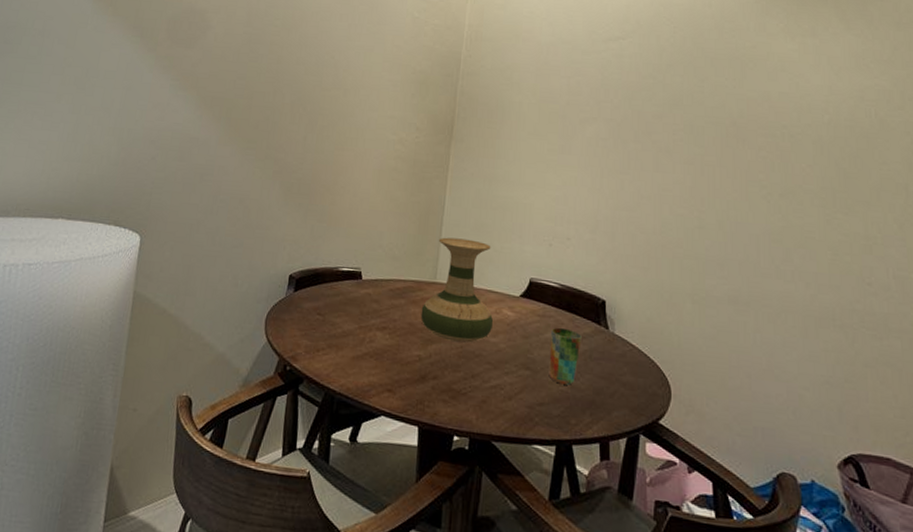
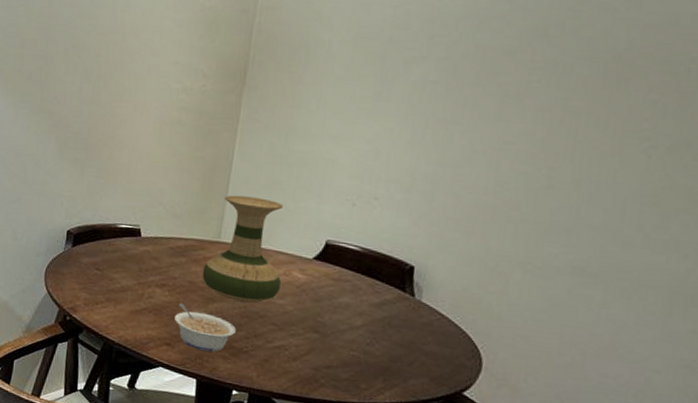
legume: none [395,345,454,396] -> present [174,302,236,352]
cup: present [549,327,582,385] -> none [339,292,382,351]

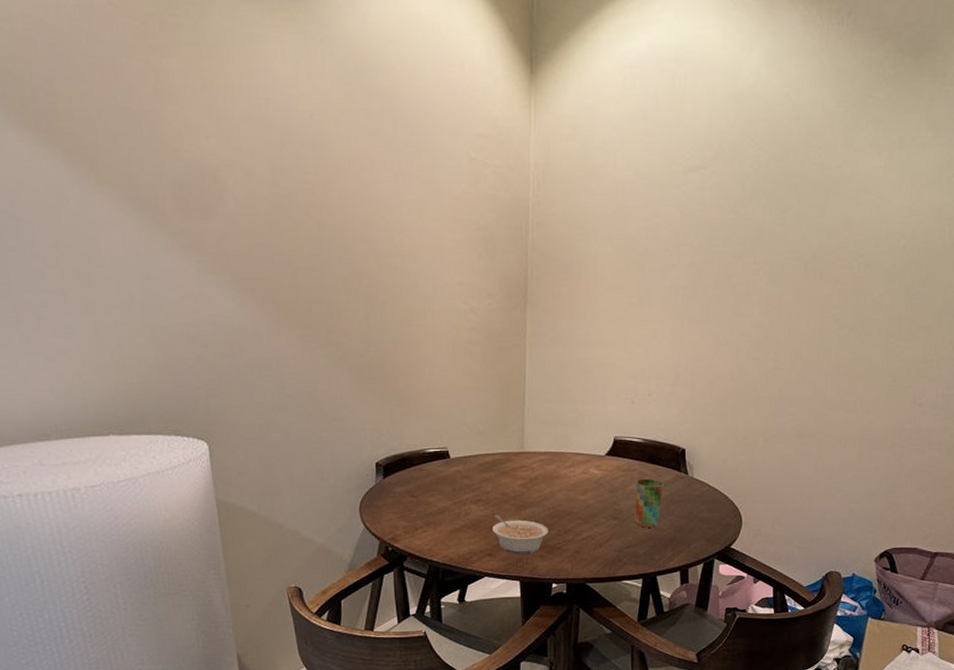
vase: present [202,195,284,304] -> none [512,406,582,504]
cup: none [339,292,382,351] -> present [634,478,664,528]

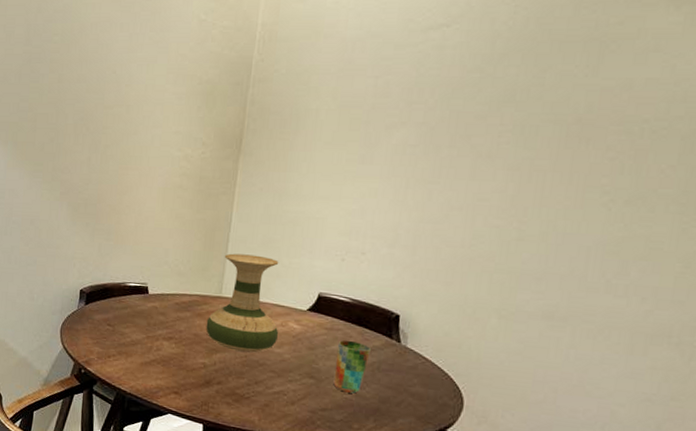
legume: present [492,514,548,554] -> none [181,354,238,399]
vase: none [512,406,582,504] -> present [206,253,279,353]

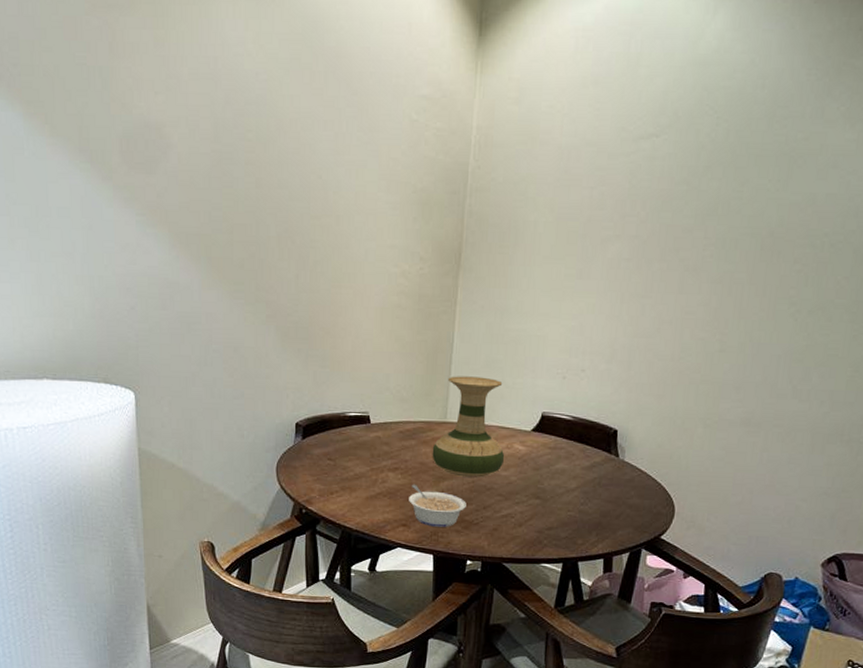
legume: none [181,354,238,399] -> present [409,484,466,527]
cup: present [333,340,371,394] -> none [558,458,592,510]

